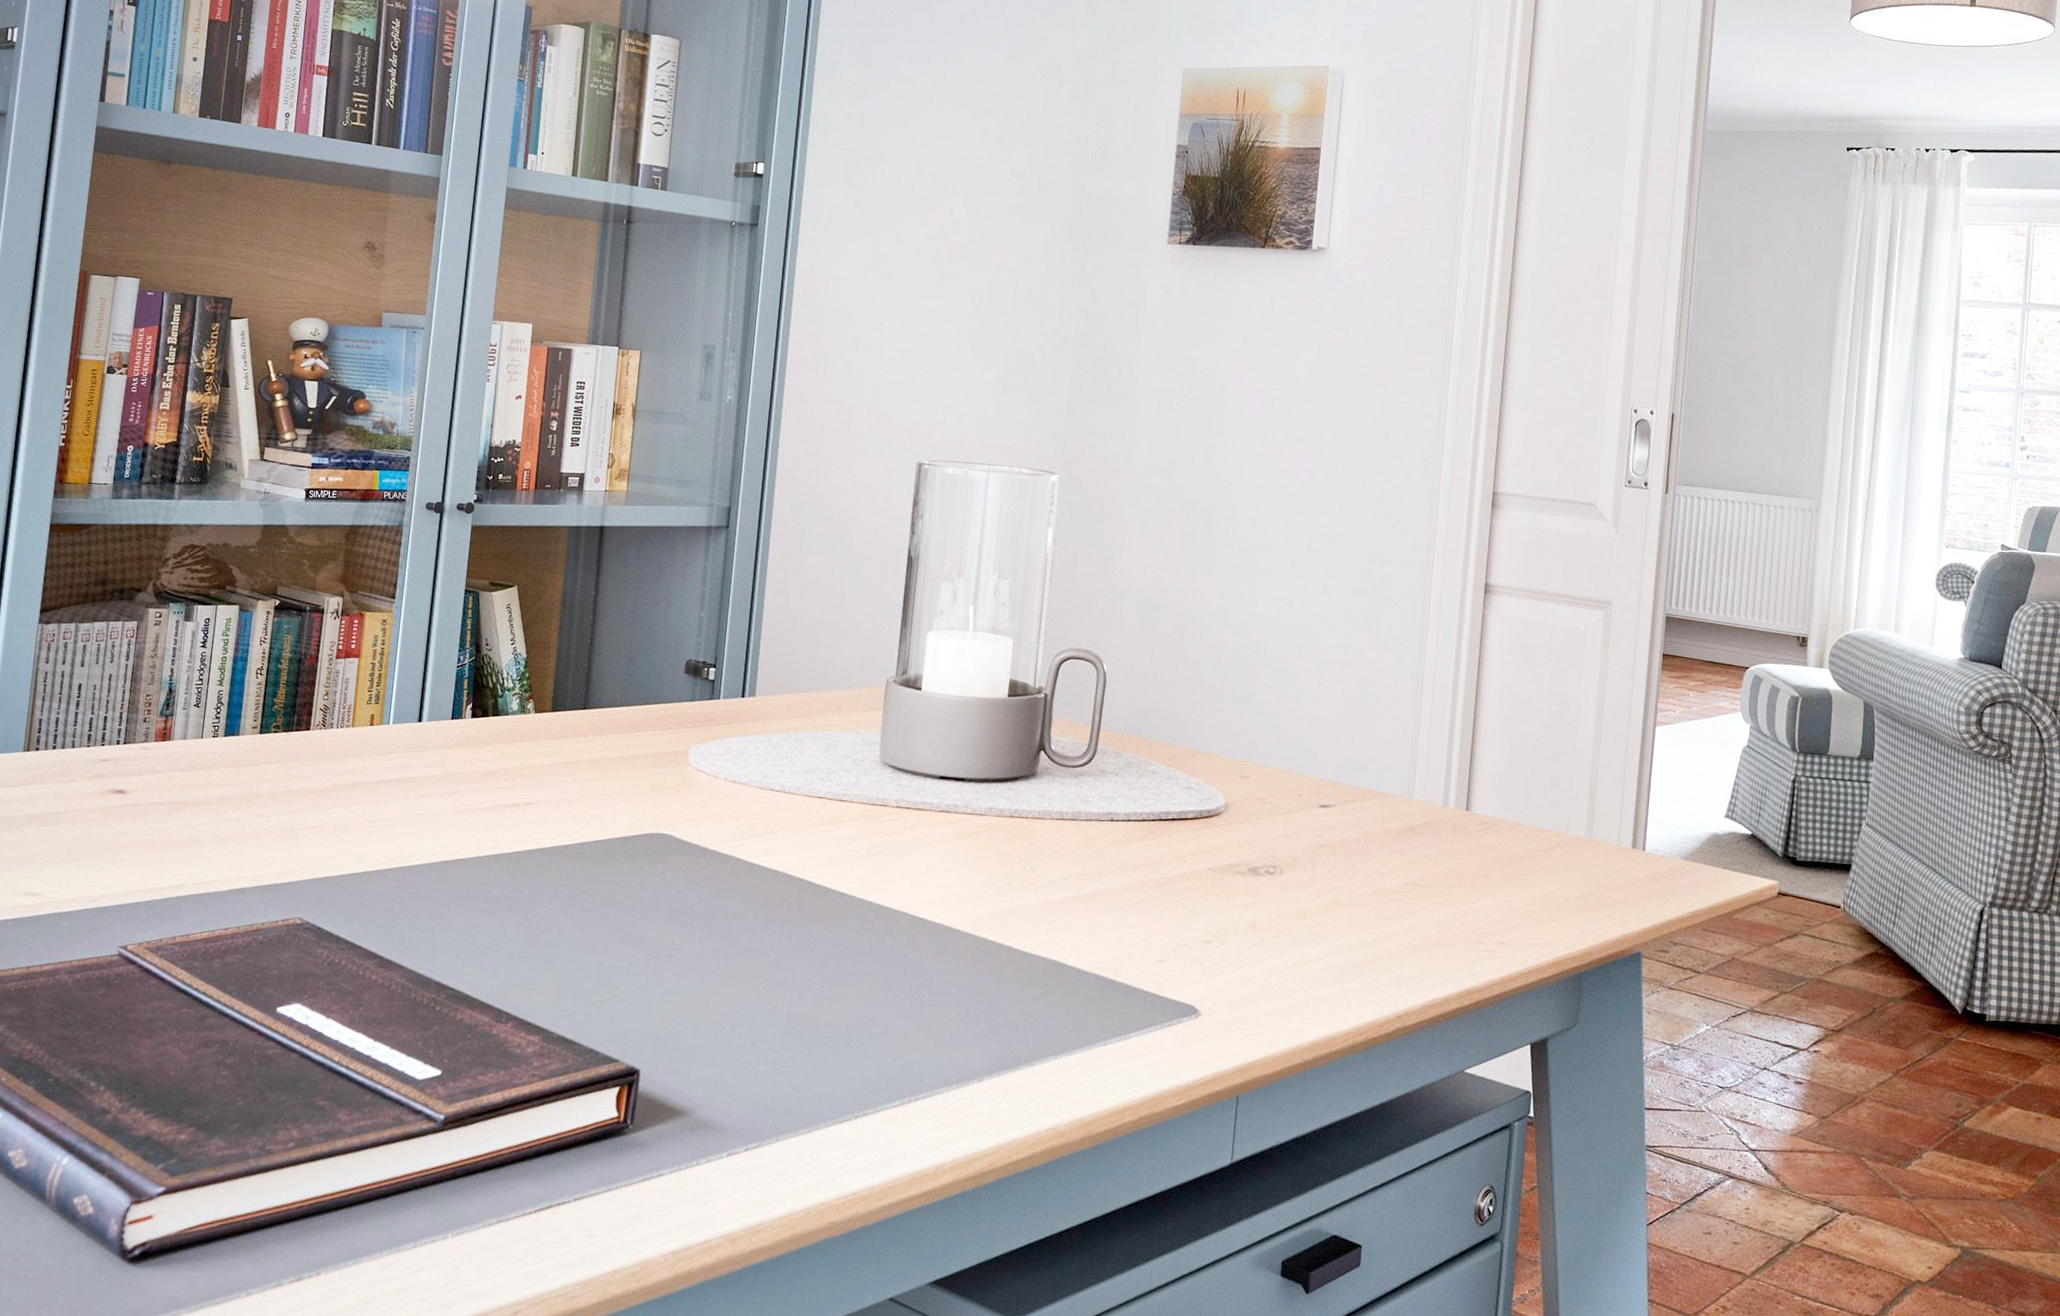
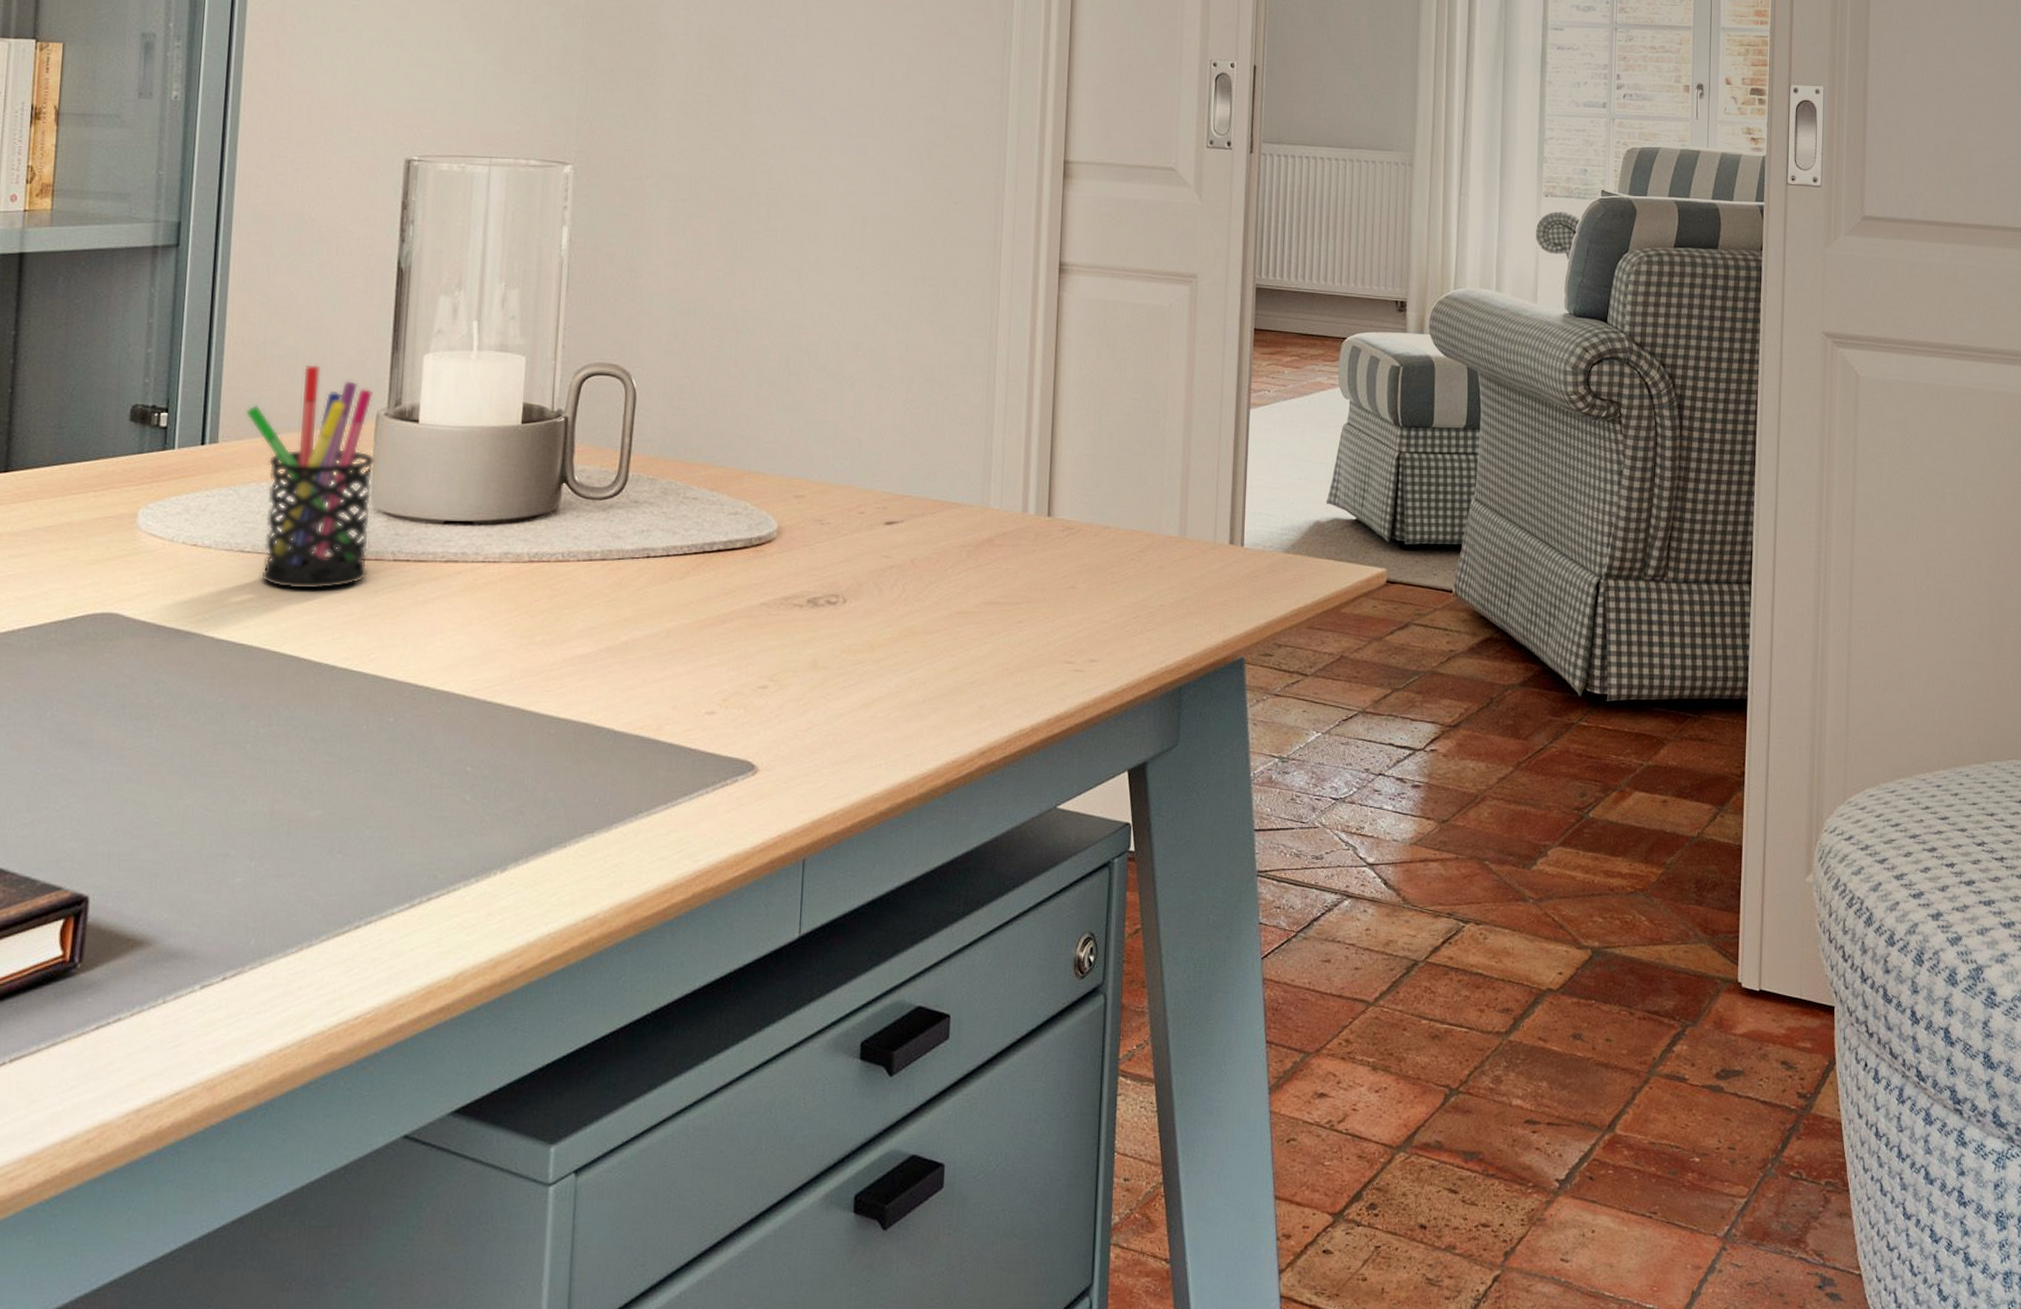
pen holder: none [778,634,885,828] -> present [245,364,376,590]

